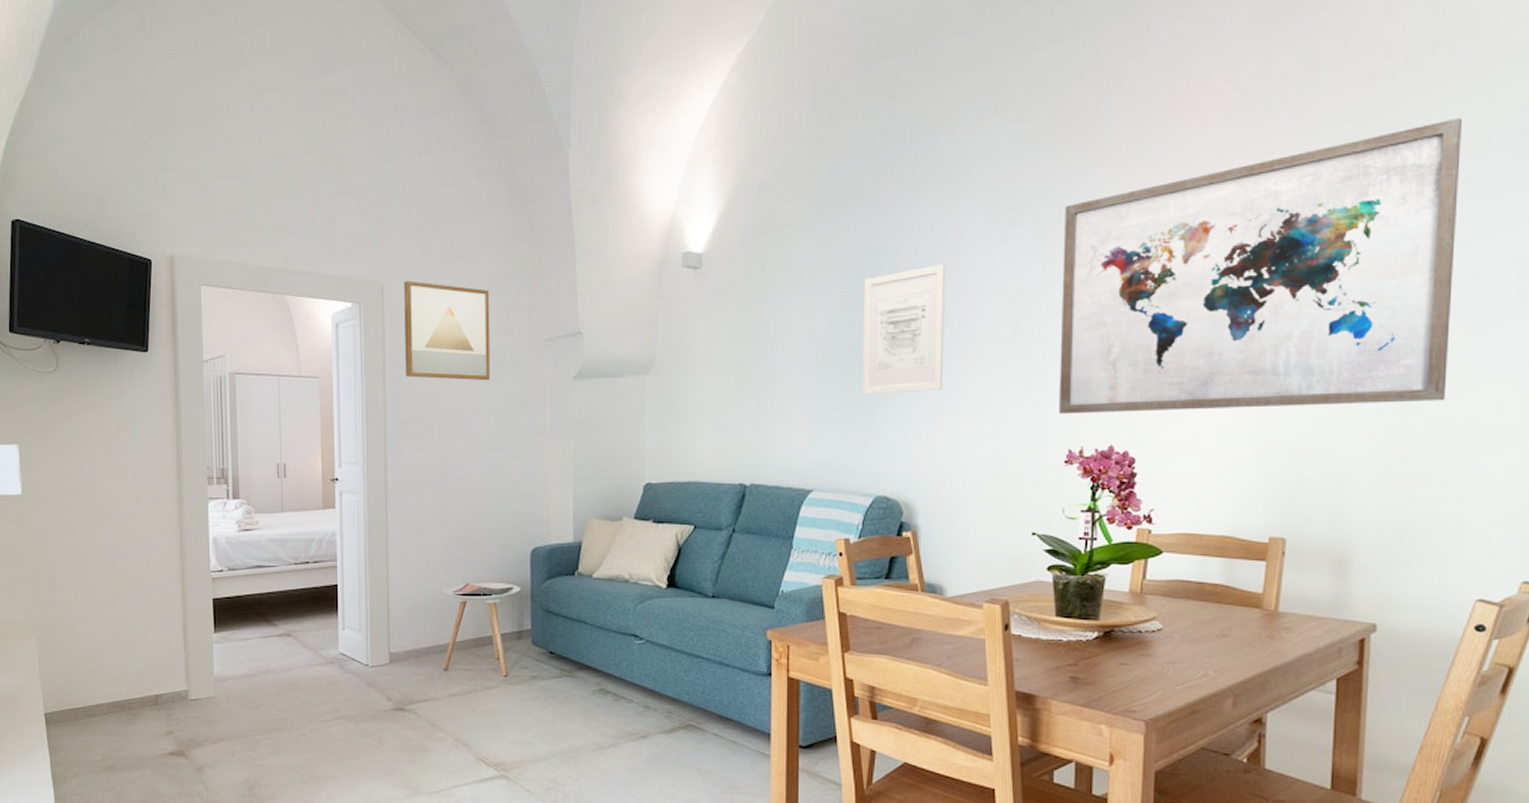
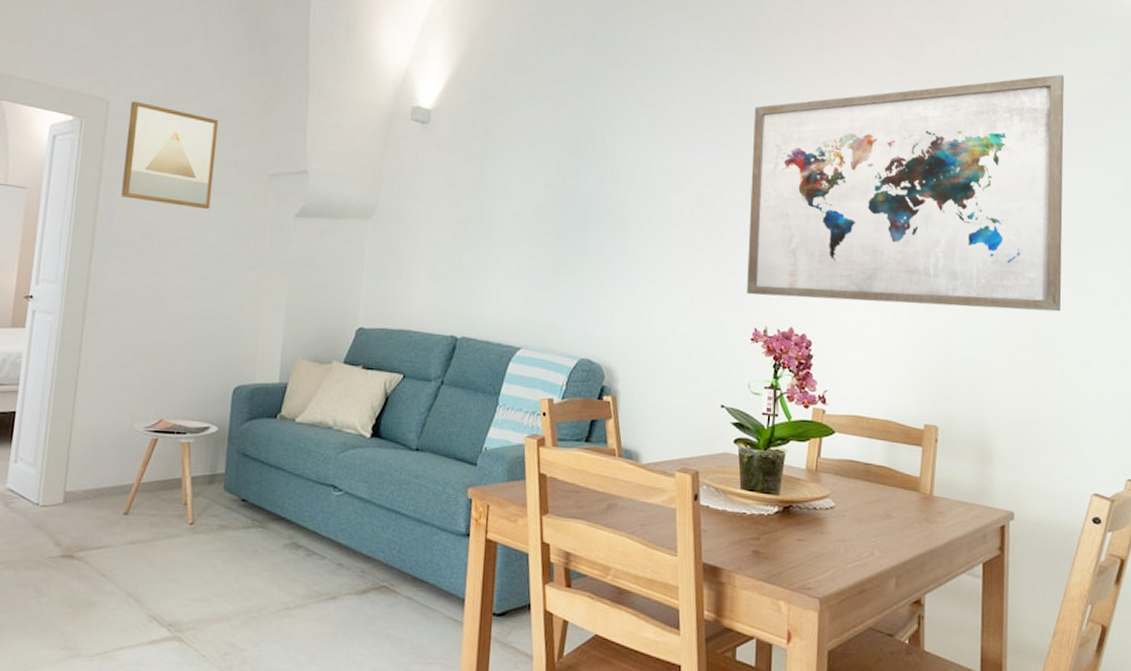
wall art: present [863,264,946,395] -> none [573,145,652,262]

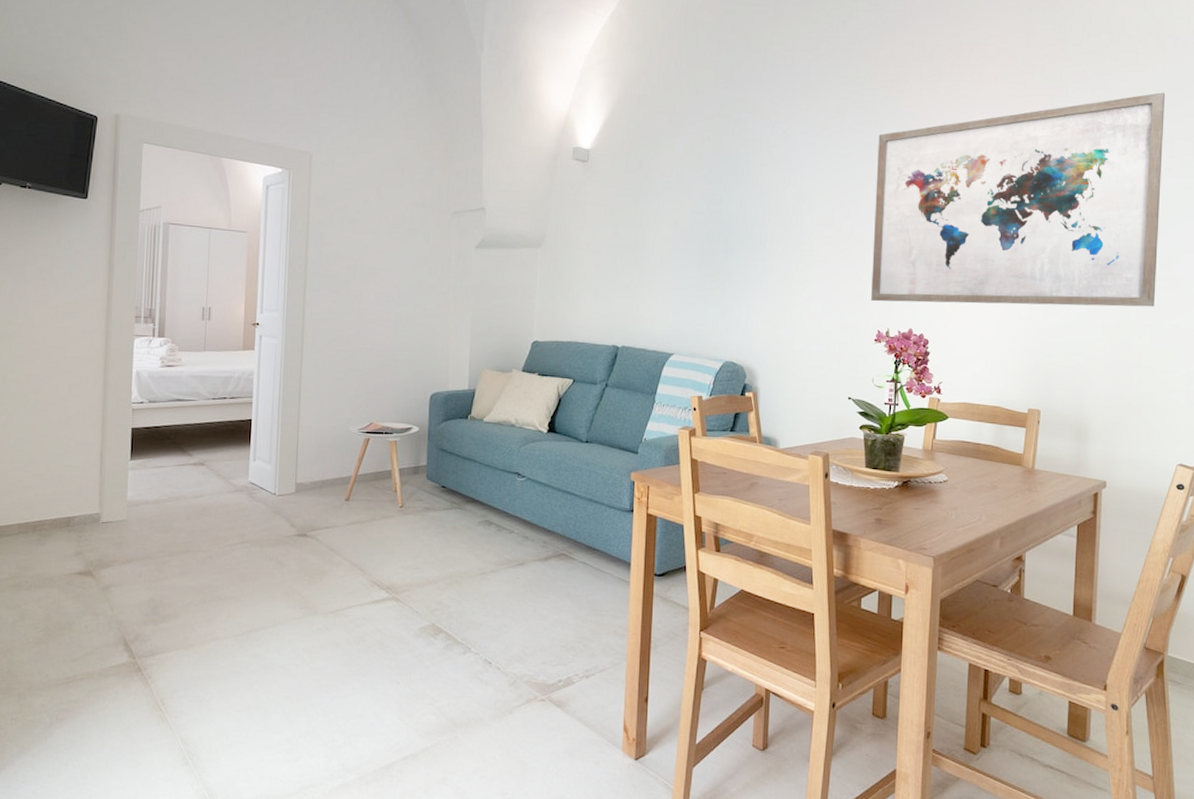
wall art: present [121,101,218,210] -> none [327,153,406,245]

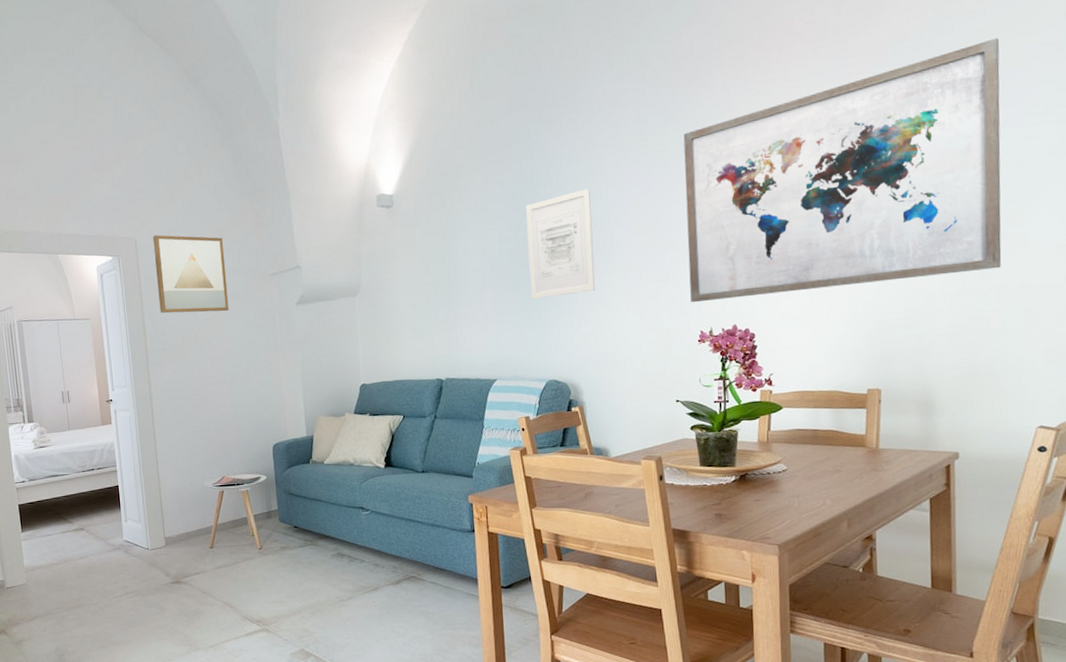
wall art: none [327,153,406,245] -> present [152,235,229,314]
wall art: none [717,173,786,277] -> present [526,188,596,300]

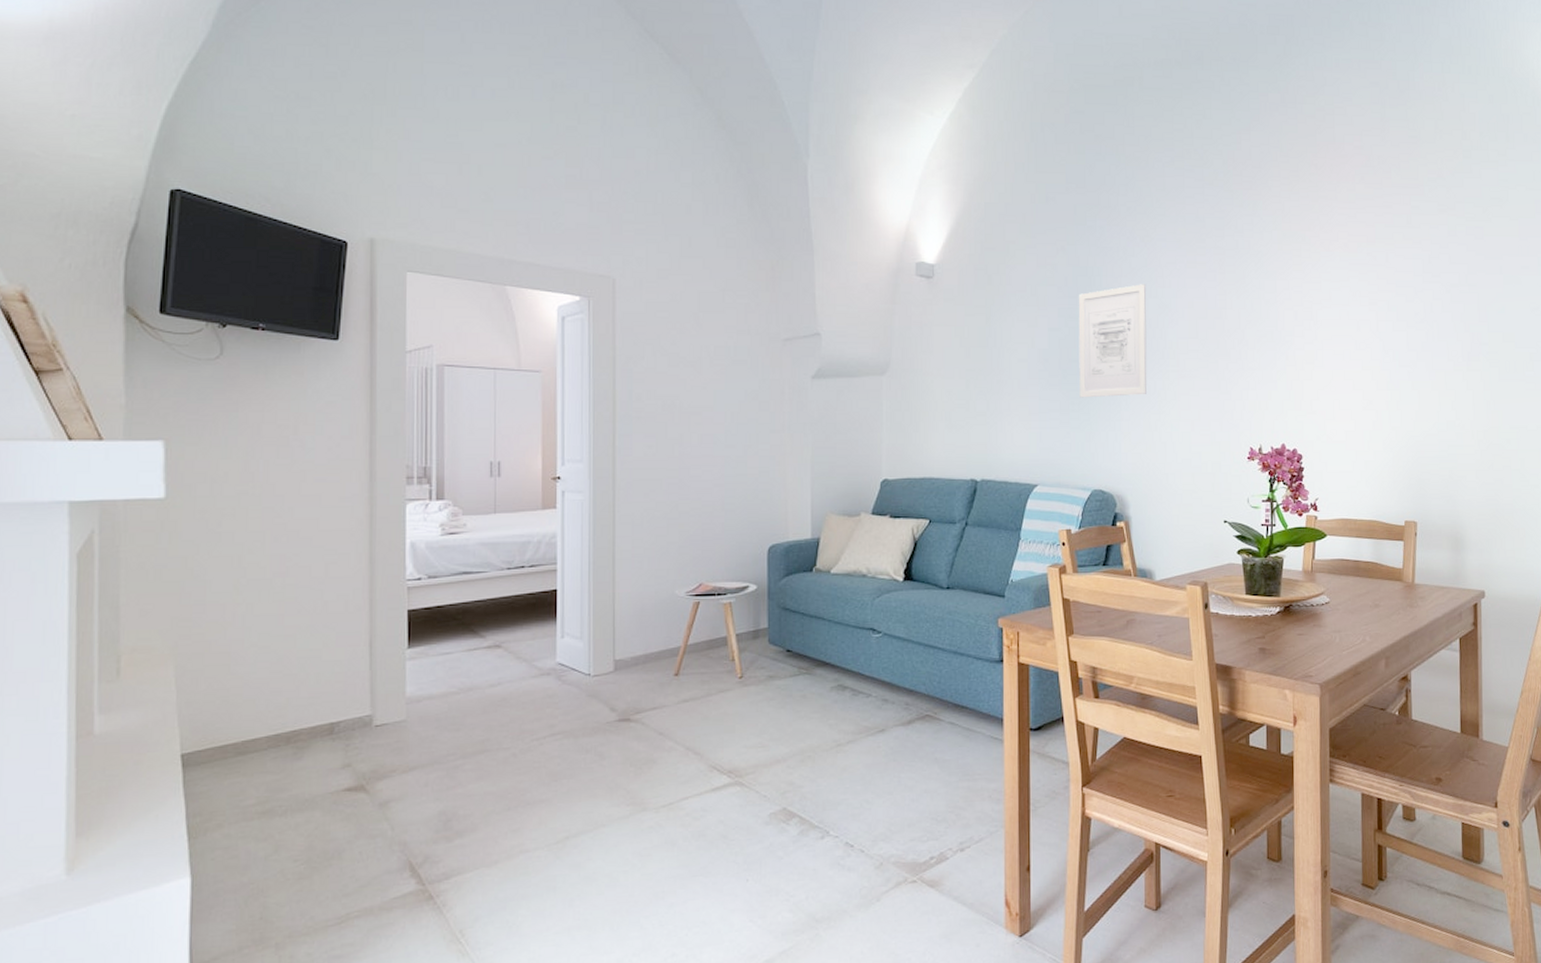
wall art: present [152,235,229,314] -> none [636,276,728,379]
wall art: present [683,38,1002,303] -> none [1239,189,1520,417]

